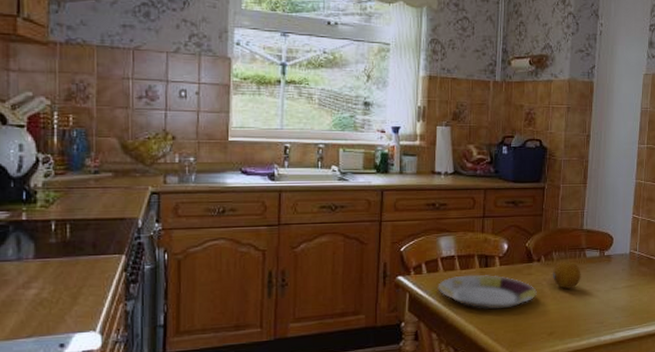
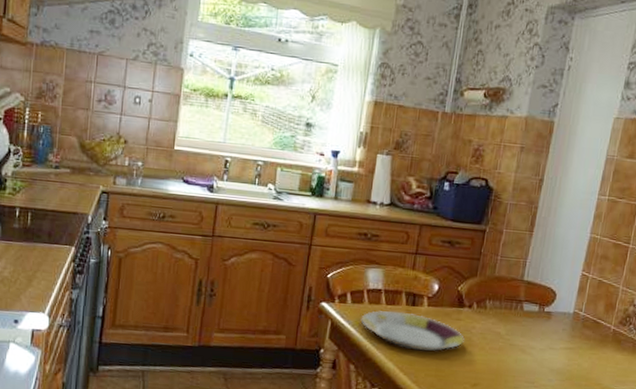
fruit: present [552,260,581,289] -> none [483,310,516,341]

